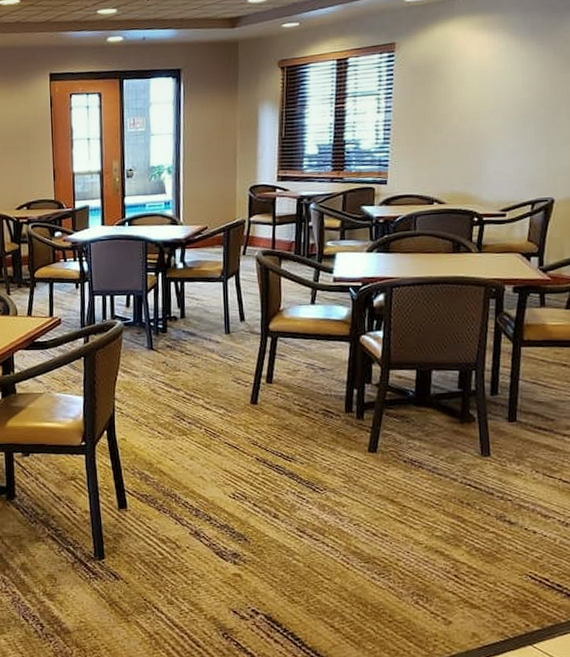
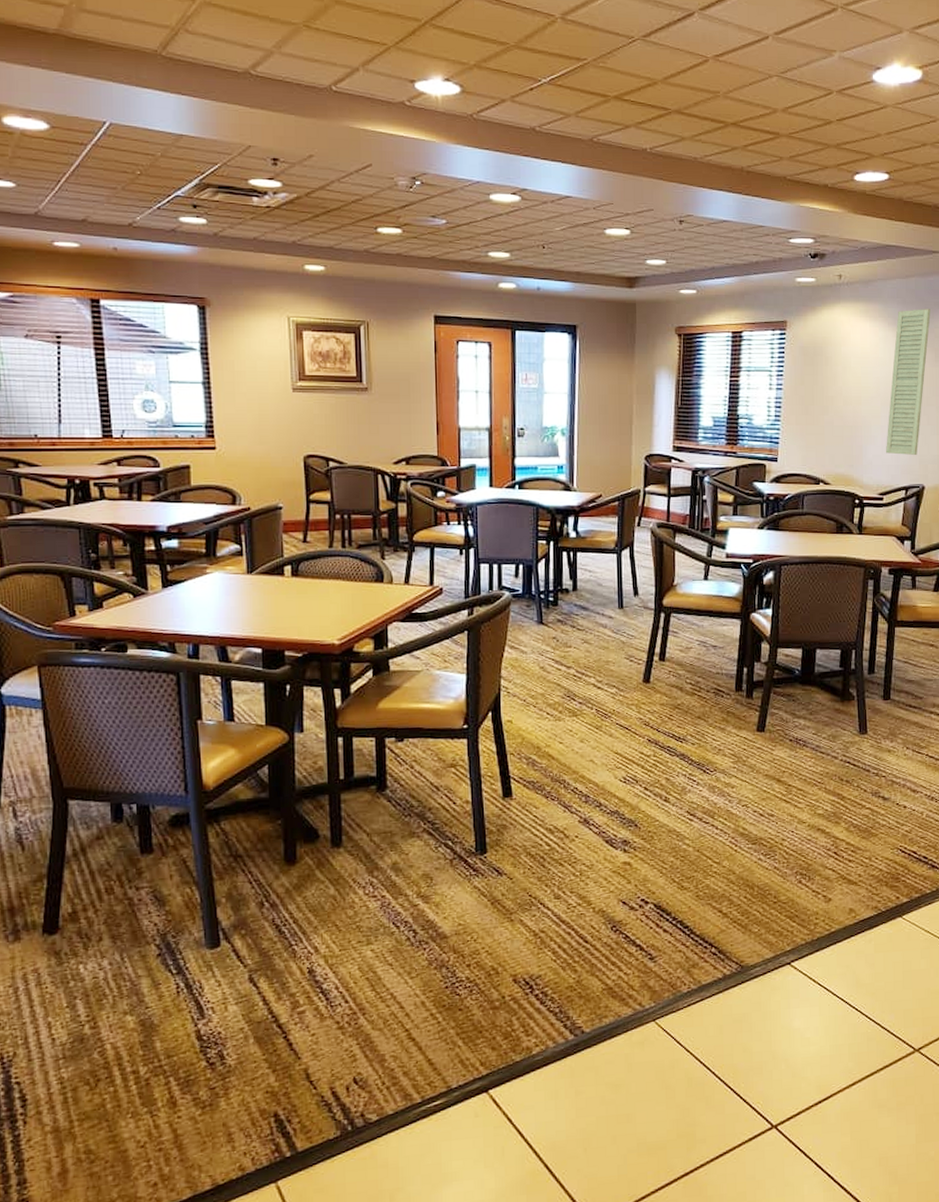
wall art: none [508,13,559,169] -> present [886,309,931,455]

